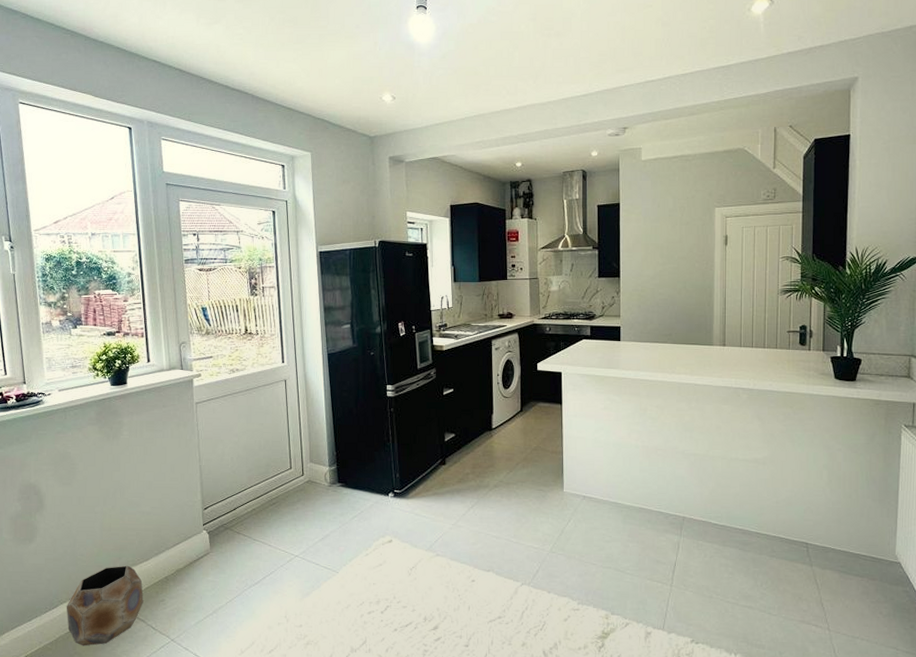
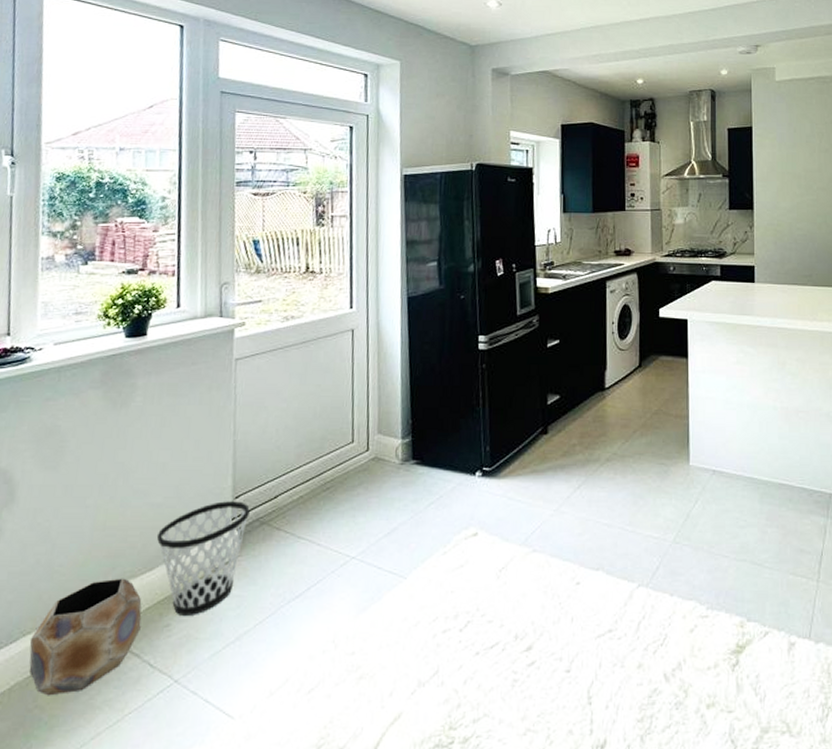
wastebasket: none [148,511,217,594] -> present [156,501,251,615]

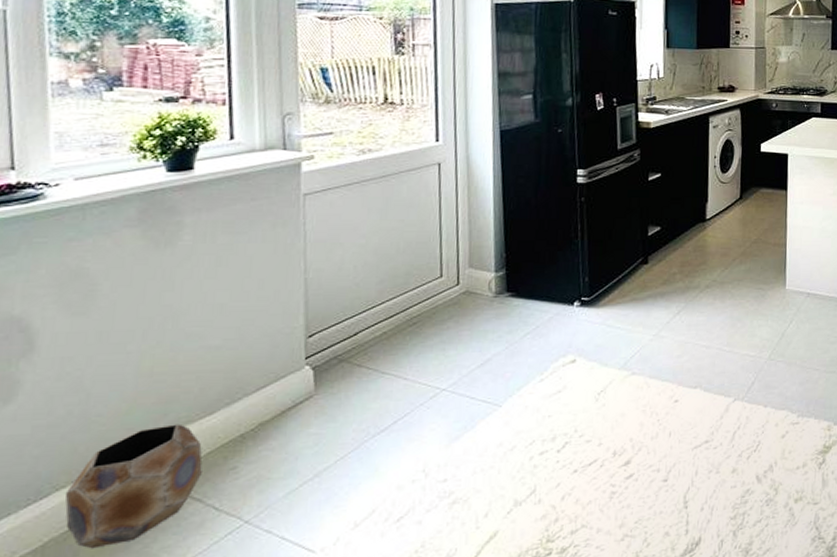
wastebasket: present [156,501,251,615] -> none [216,340,327,457]

